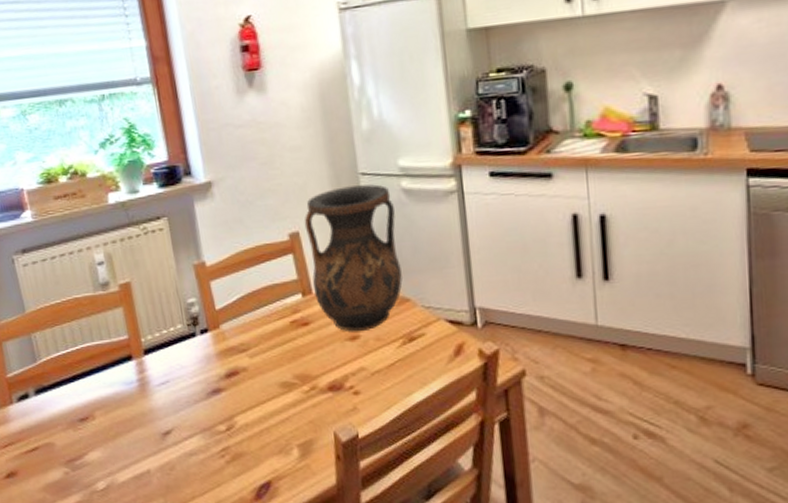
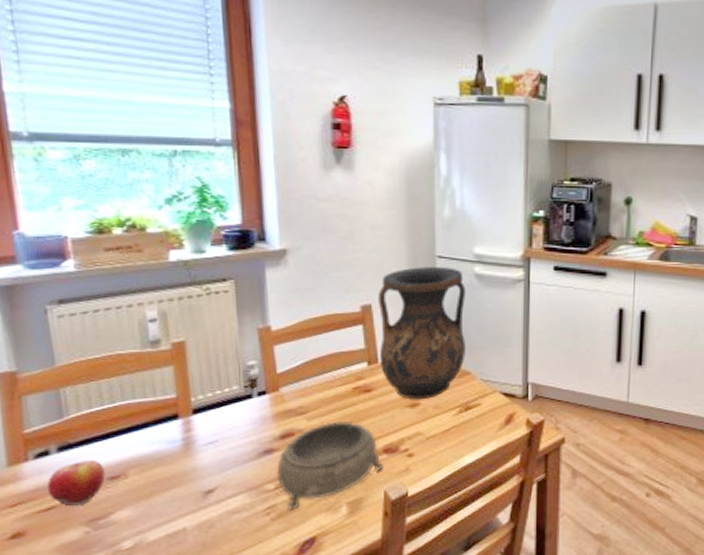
apple: none [29,401,76,446] -> present [46,459,105,505]
decorative bowl: none [226,357,330,453] -> present [277,420,383,511]

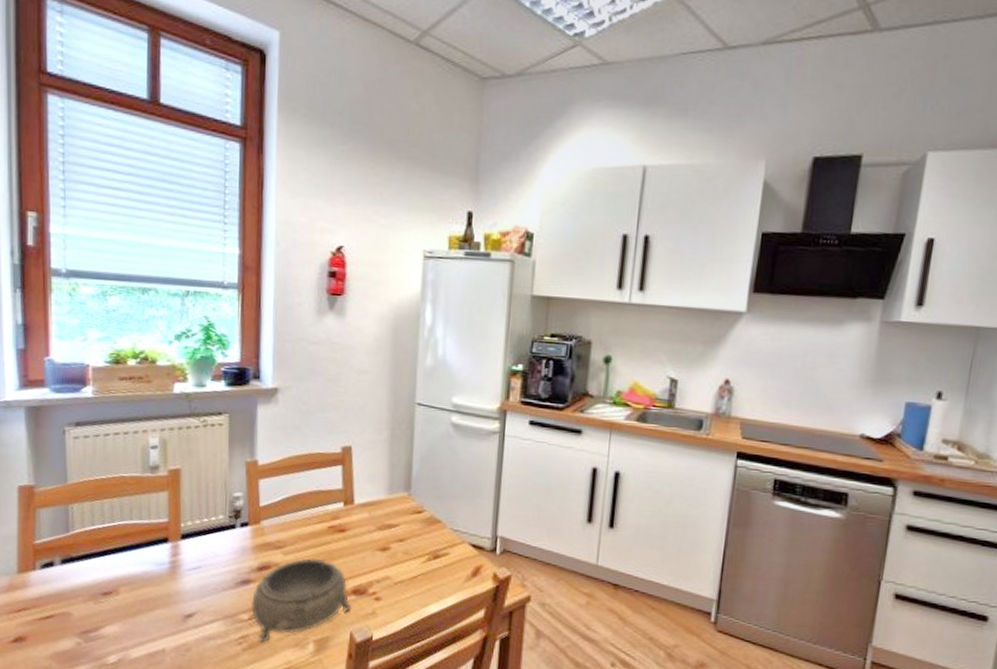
apple: present [46,459,105,505] -> none [48,574,99,617]
vase: present [377,267,465,400] -> none [355,412,442,545]

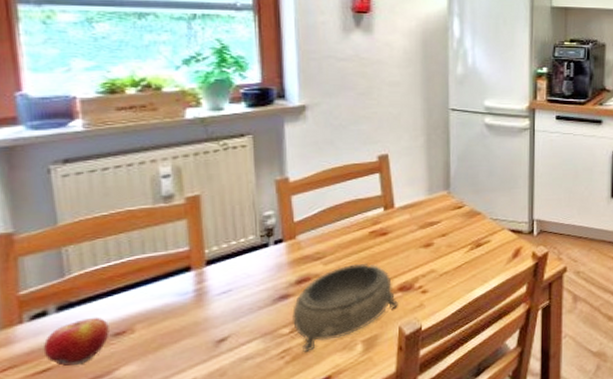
apple: none [48,574,99,617] -> present [43,317,110,366]

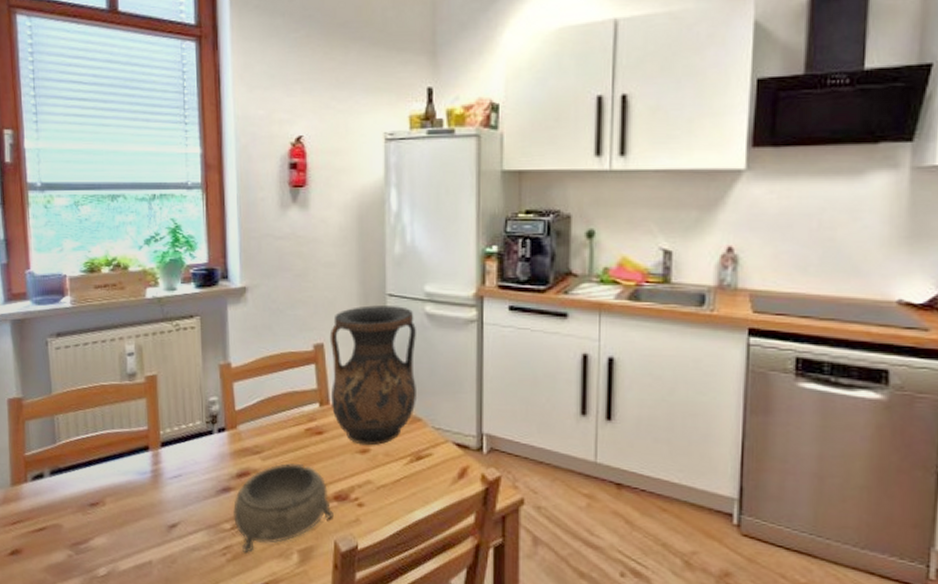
apple: present [43,317,110,366] -> none [40,485,87,529]
vase: none [394,119,476,241] -> present [329,305,416,446]

